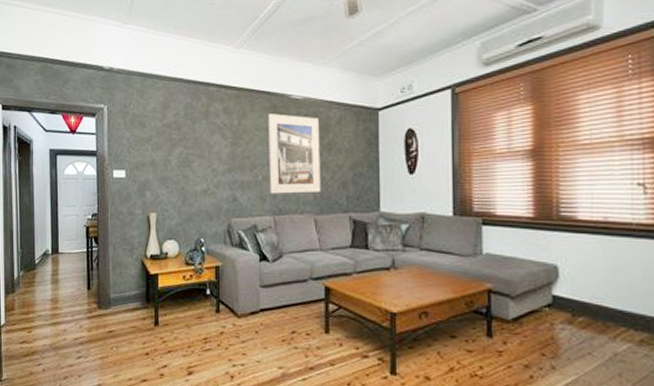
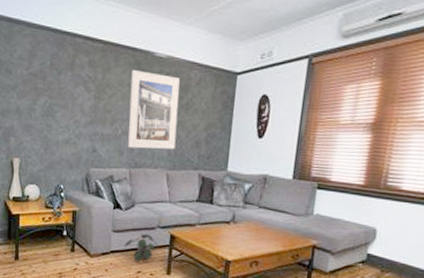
potted plant: none [274,287,313,320] -> present [124,233,159,262]

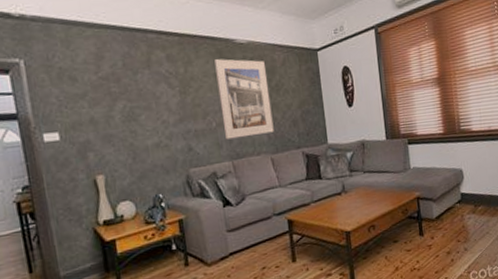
potted plant: present [124,233,159,262] -> none [242,224,279,257]

